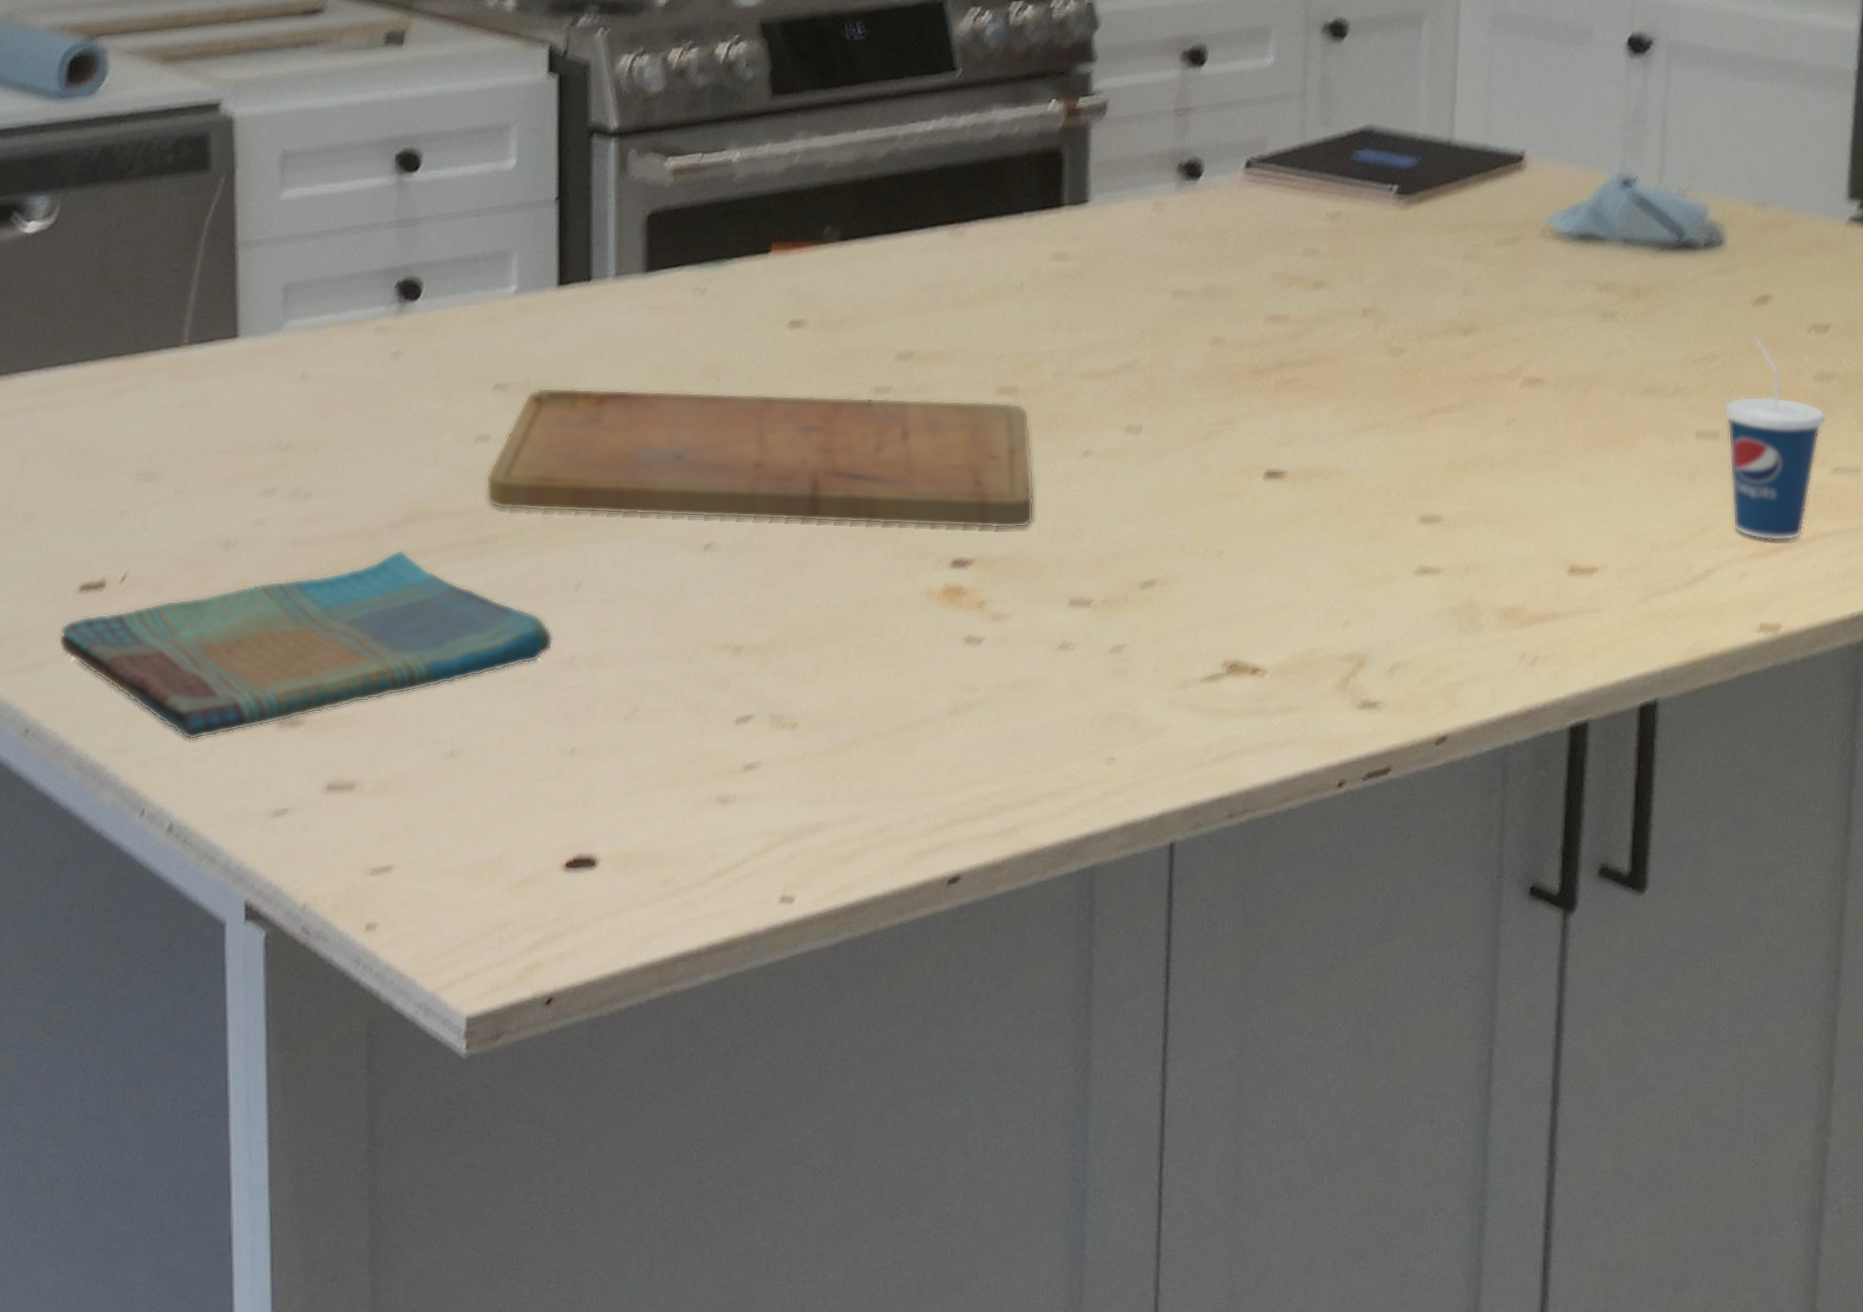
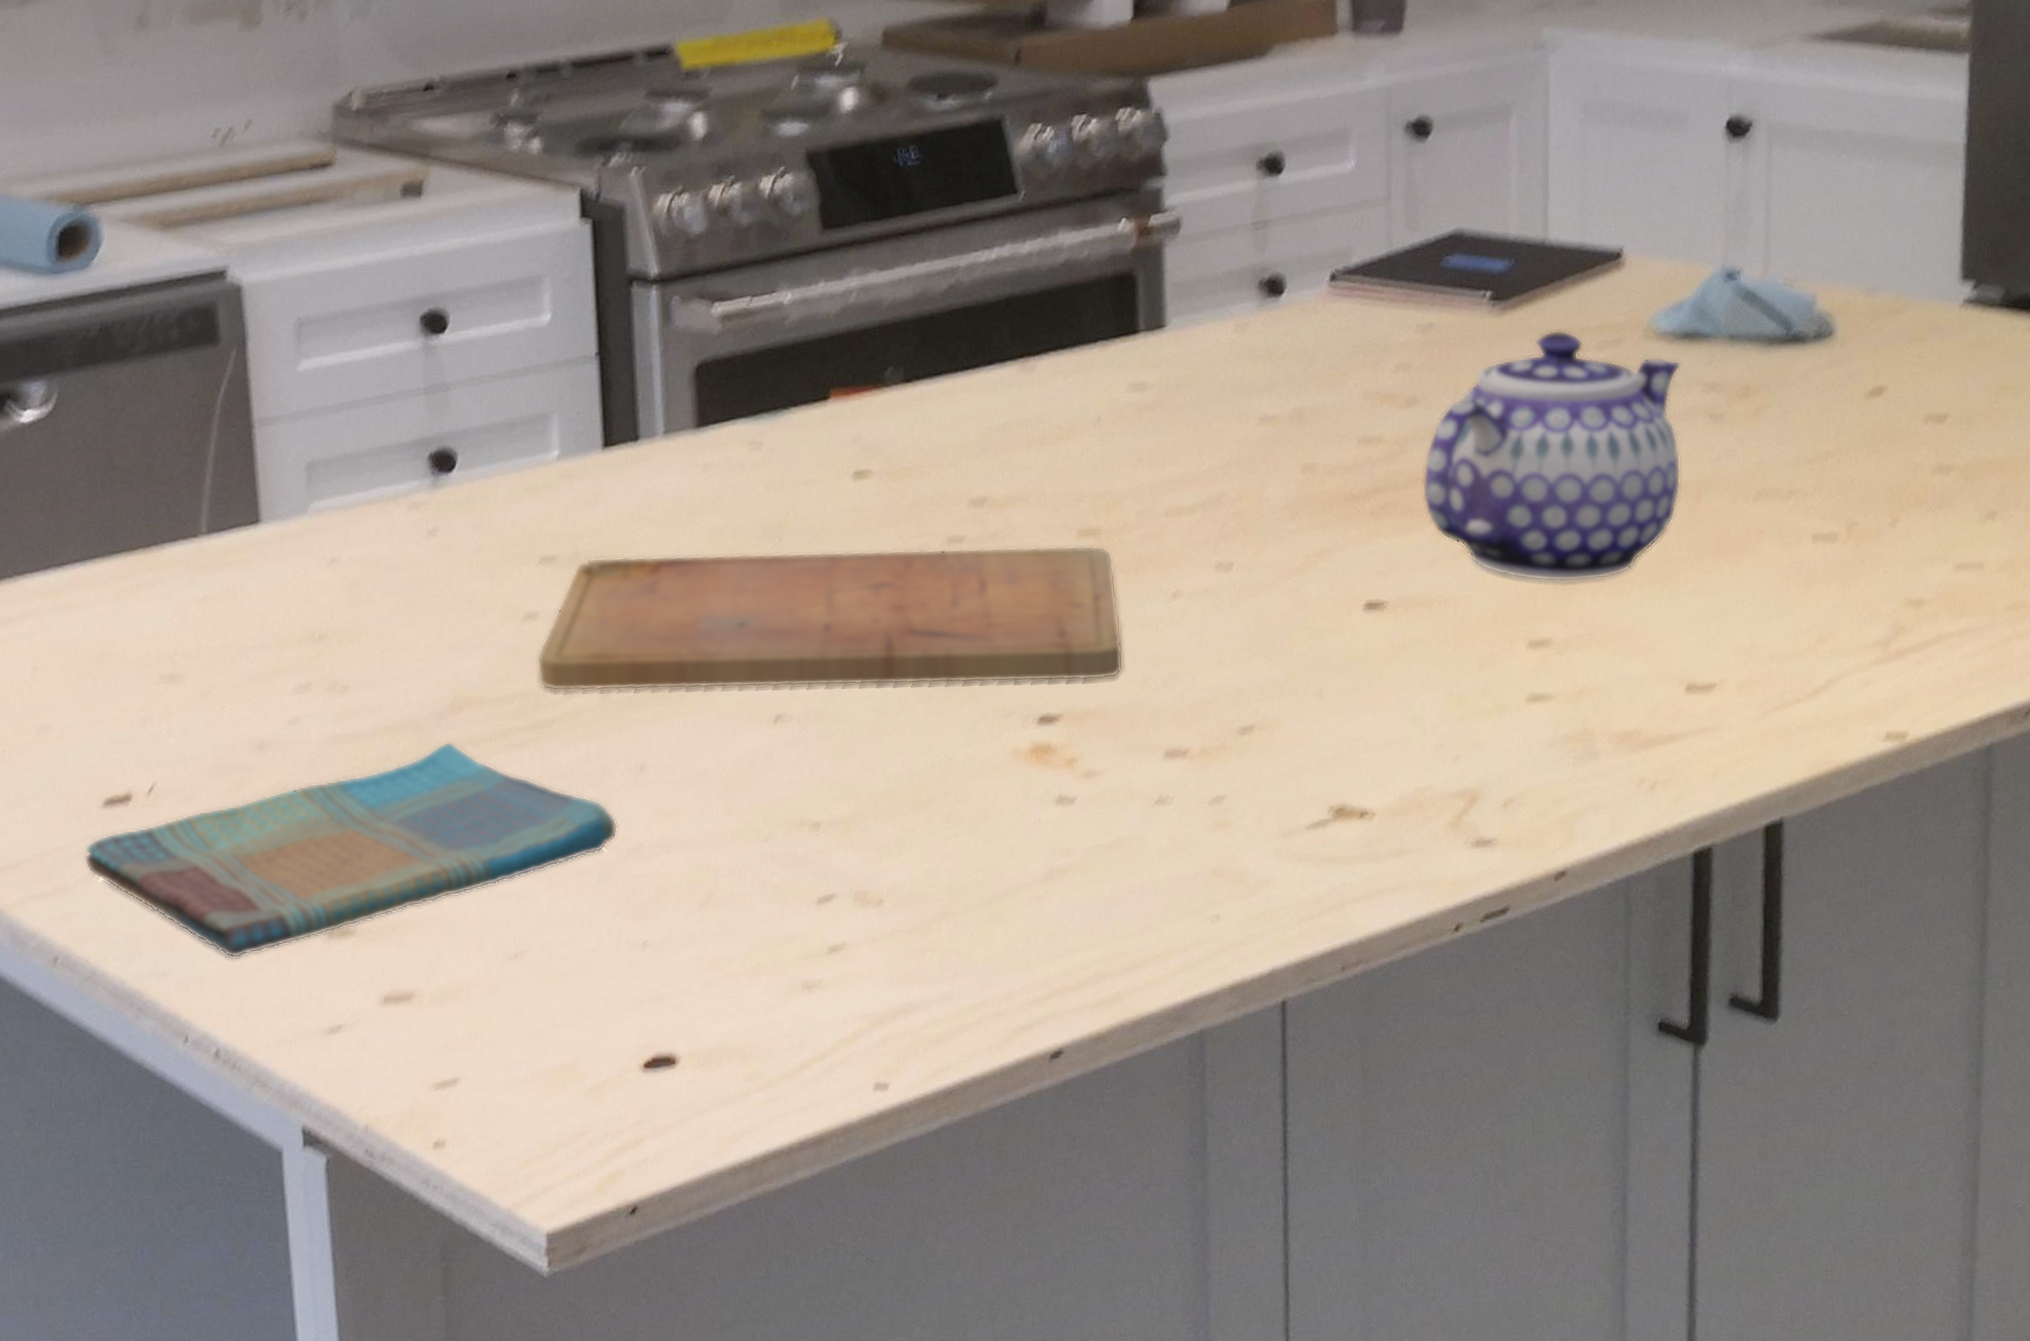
teapot: none [1324,225,1576,463] -> present [1422,329,1682,583]
cup: present [1723,336,1826,541] -> none [1840,430,1947,645]

